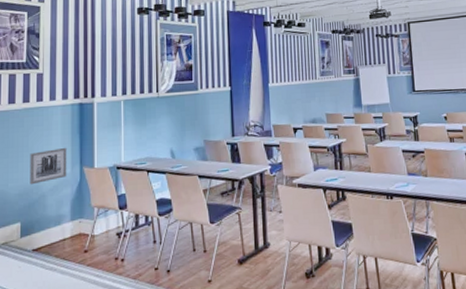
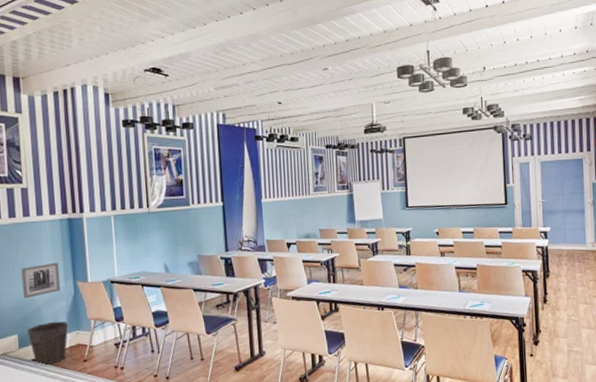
waste bin: none [30,208,72,257] -> present [27,321,69,366]

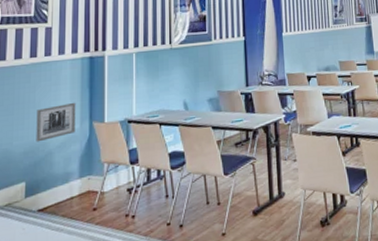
waste bin: present [27,321,69,366] -> none [36,165,80,217]

